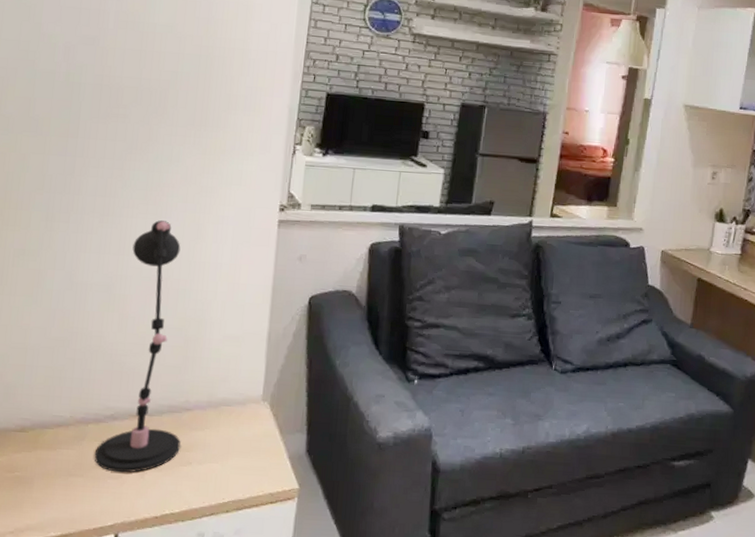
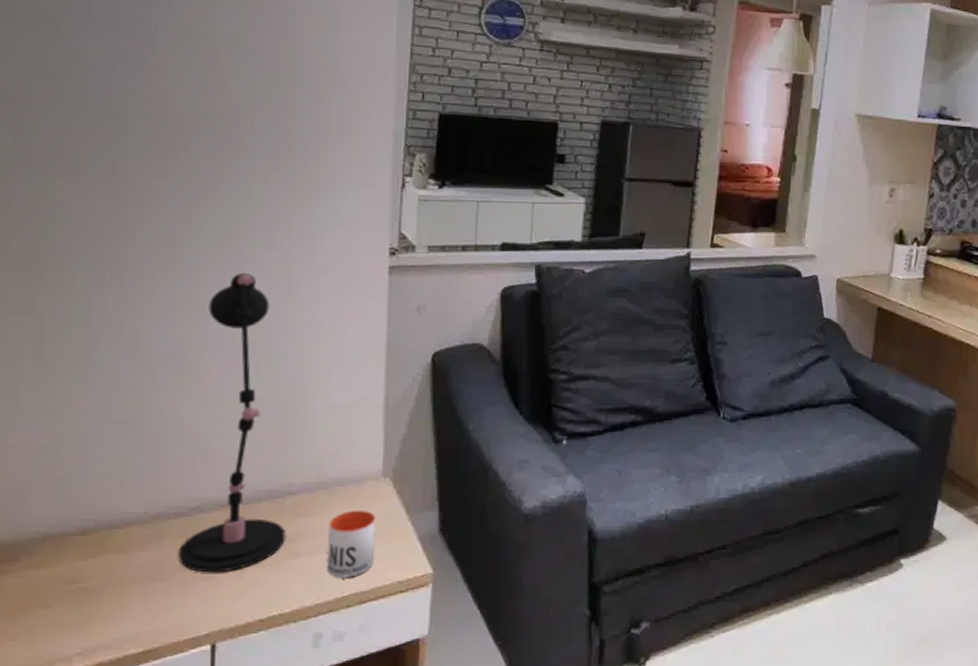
mug: none [212,428,255,487] -> present [327,510,376,578]

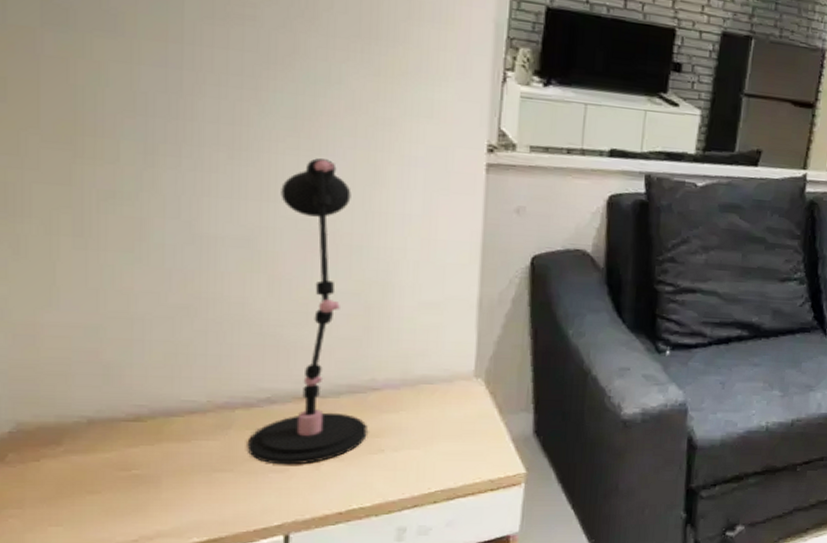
mug: present [327,510,376,578] -> none [413,408,467,475]

